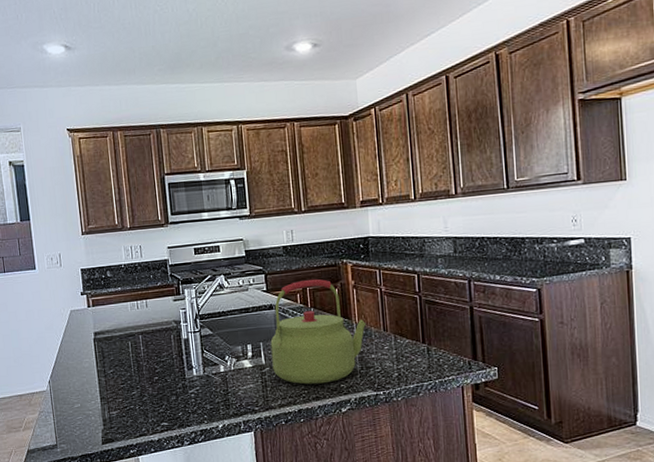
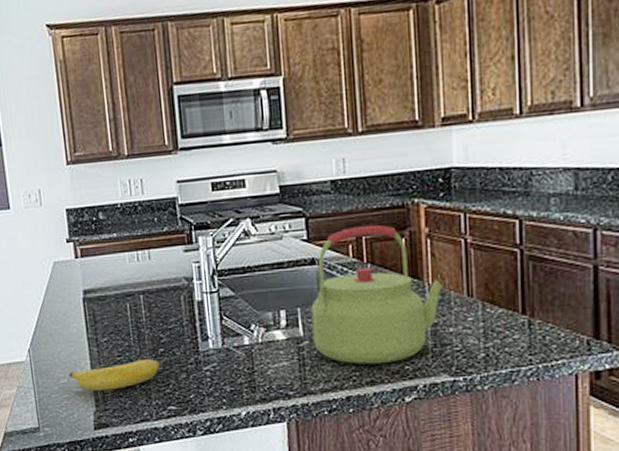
banana: none [82,386,156,413] -> present [69,359,161,390]

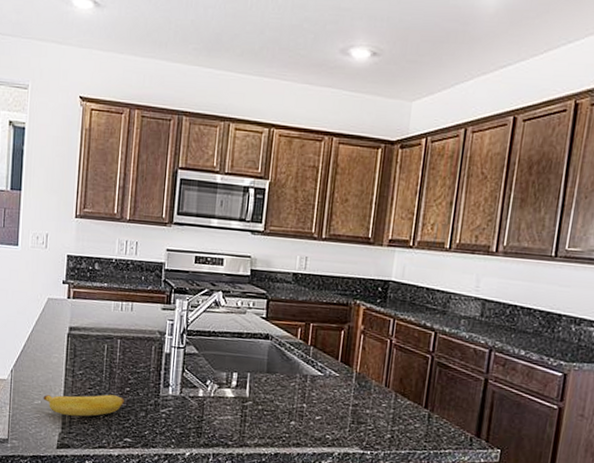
kettle: present [311,224,444,365] -> none [256,314,368,431]

